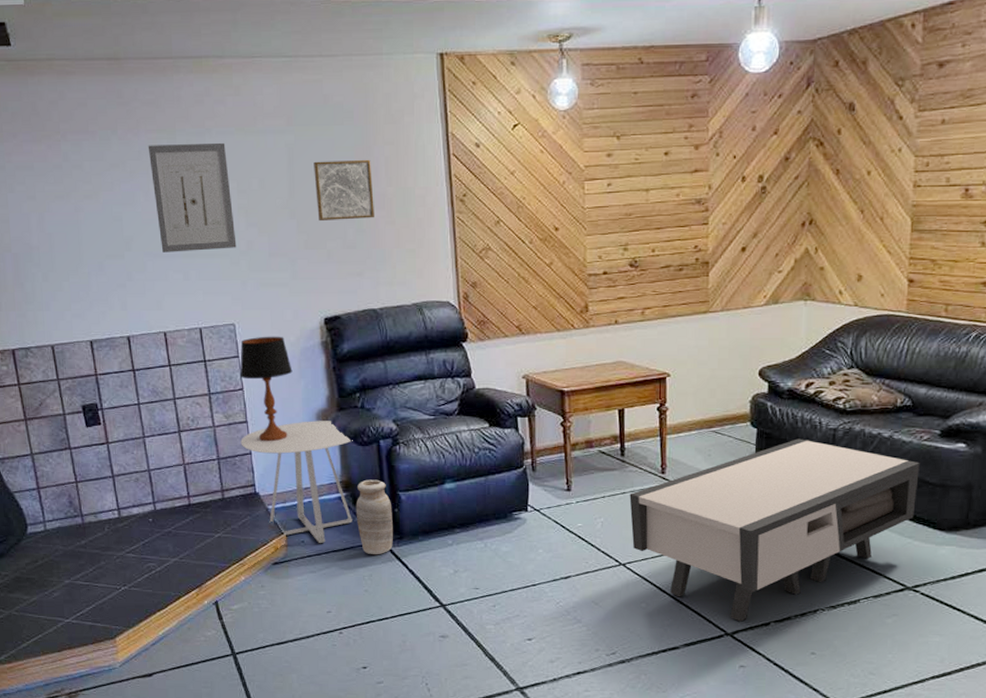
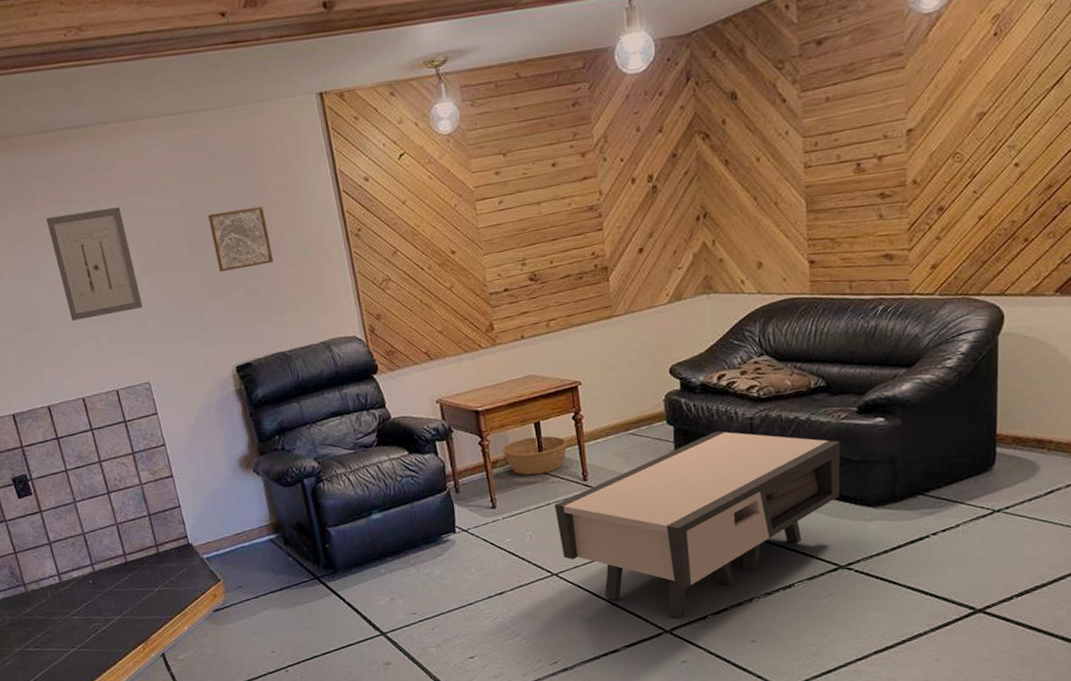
table lamp: present [239,336,293,442] -> none [157,389,214,494]
side table: present [240,421,353,544] -> none [168,466,286,587]
vase: present [356,479,393,555] -> none [287,518,328,592]
basket: none [583,424,650,462] -> present [502,436,568,476]

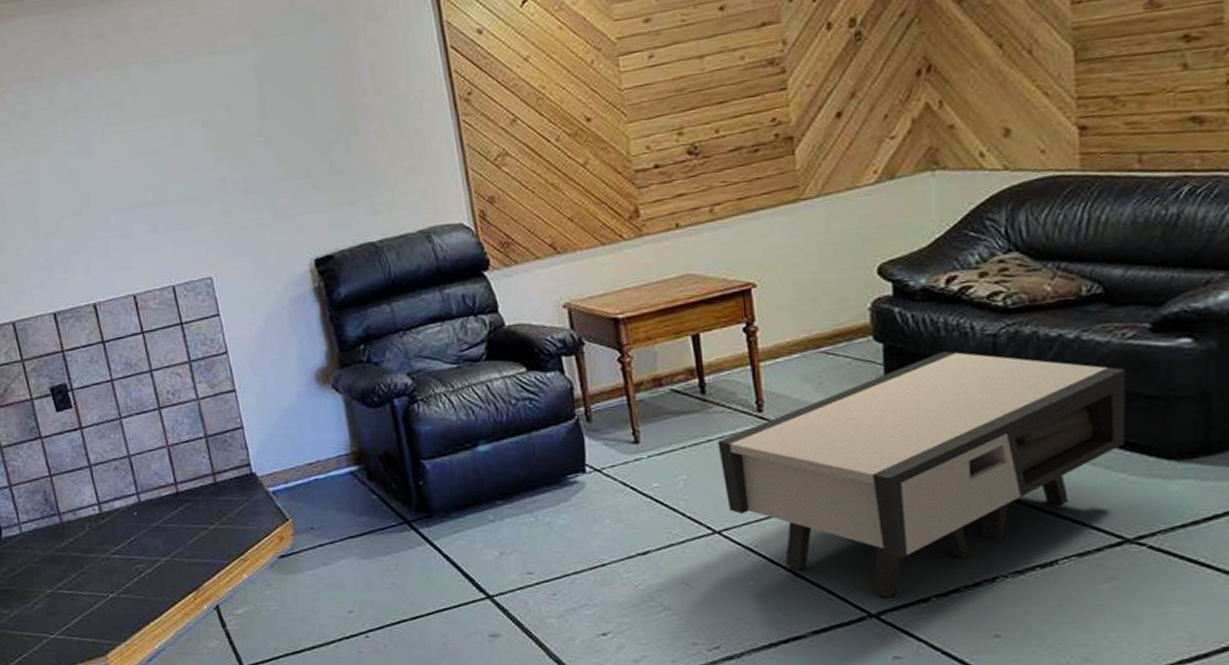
wall art: present [45,206,143,321] -> none [99,69,207,204]
wall art: present [208,205,273,273] -> none [286,66,363,147]
basket: present [502,436,568,476] -> none [648,352,737,403]

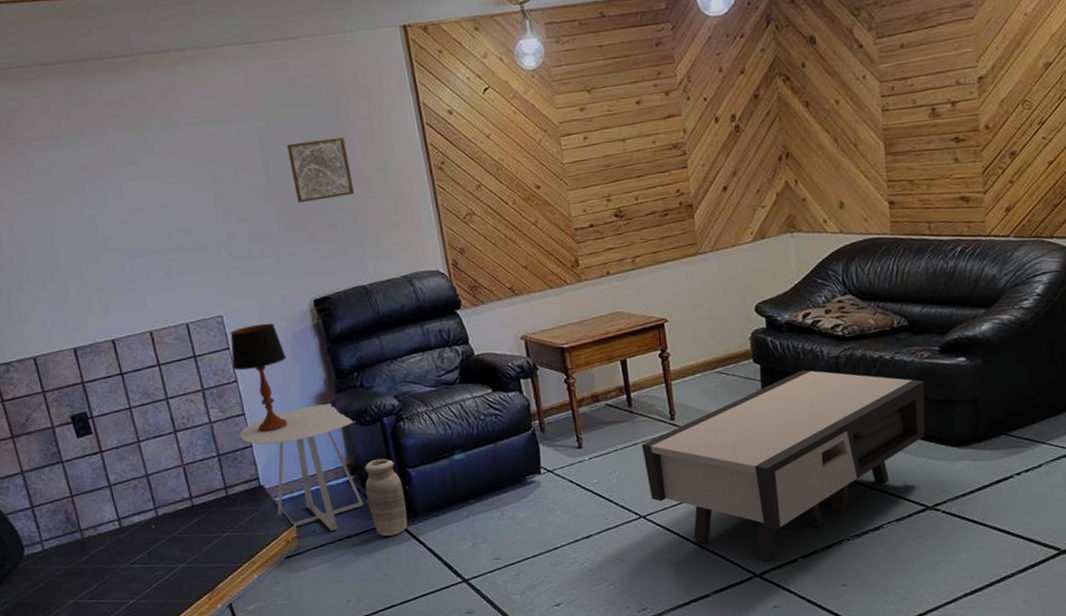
table lamp: none [220,286,284,413] -> present [230,323,288,433]
side table: none [229,381,369,530] -> present [239,404,363,532]
wall art: none [286,66,363,147] -> present [287,136,354,204]
vase: none [371,447,421,539] -> present [365,458,408,537]

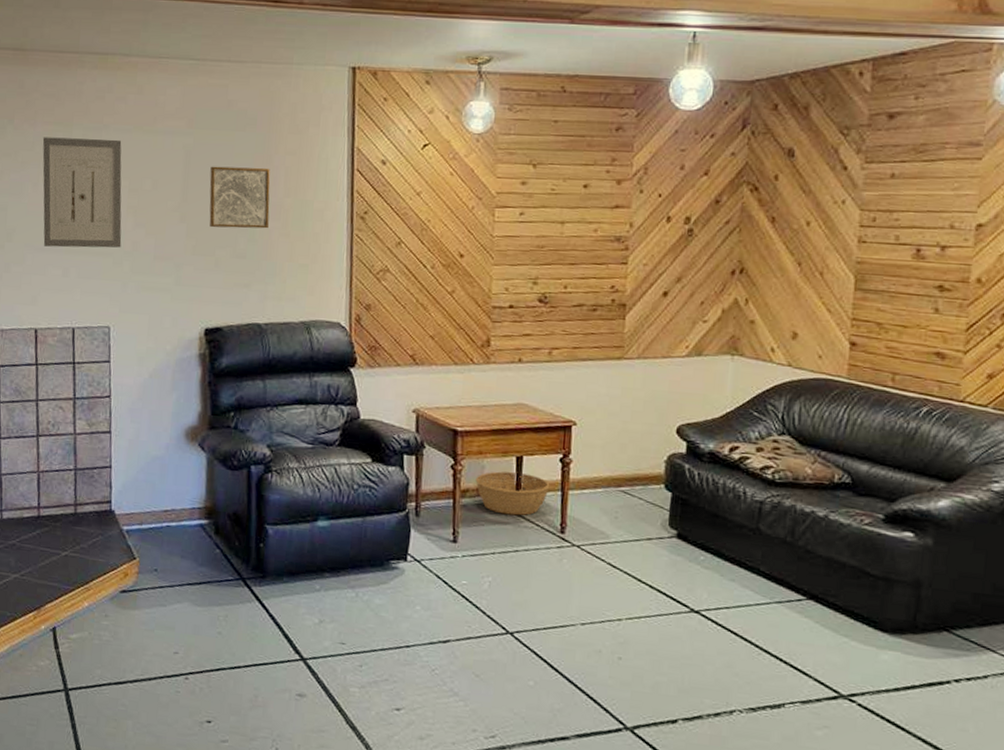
wall art: none [115,134,217,251] -> present [42,137,122,248]
table lamp: present [230,323,288,433] -> none [108,342,165,457]
side table: present [239,404,363,532] -> none [101,437,222,575]
vase: present [365,458,408,537] -> none [216,507,258,594]
basket: none [588,374,655,414] -> present [475,471,550,516]
coffee table: present [641,370,925,562] -> none [522,508,860,716]

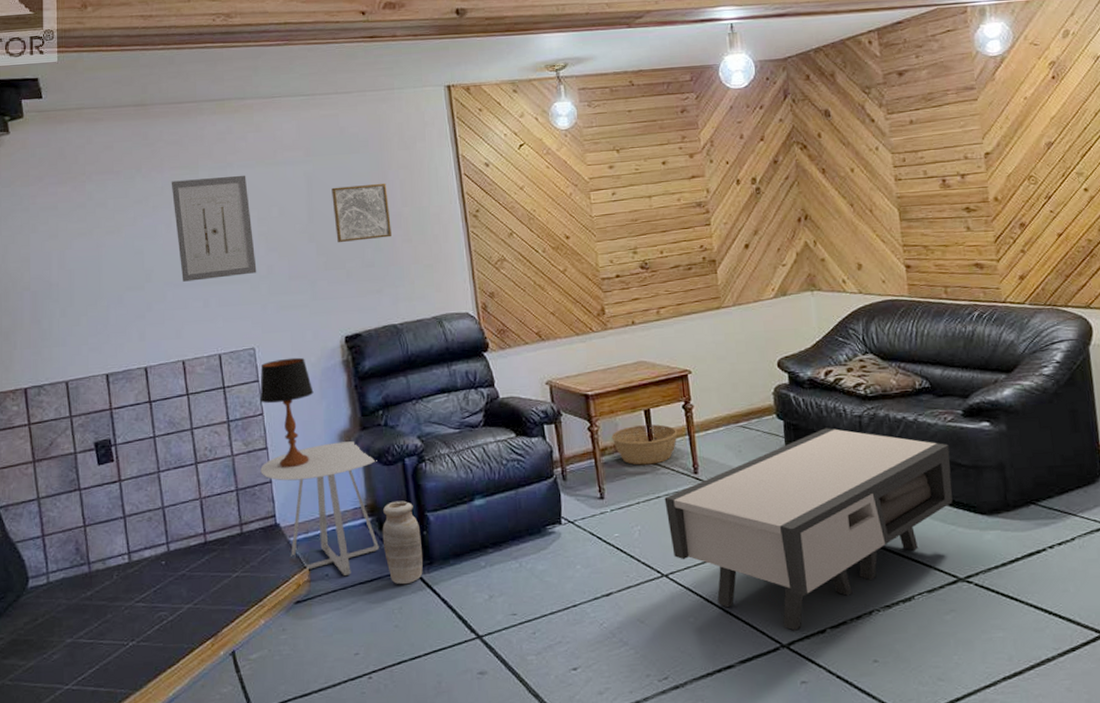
side table: none [101,437,222,575] -> present [260,441,379,577]
table lamp: none [108,342,165,457] -> present [259,357,314,468]
vase: none [216,507,258,594] -> present [382,501,423,585]
coffee table: none [522,508,860,716] -> present [664,428,953,631]

